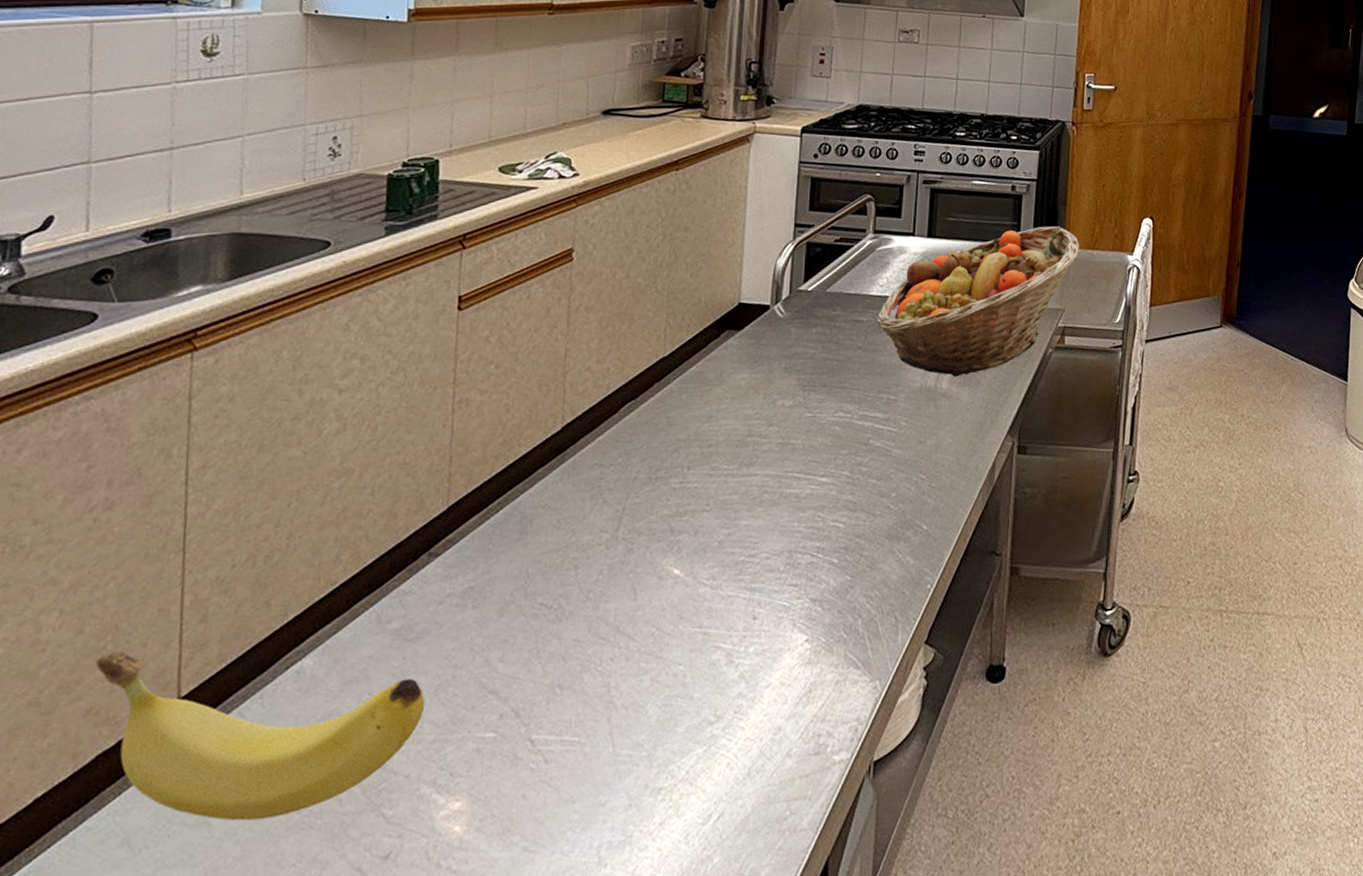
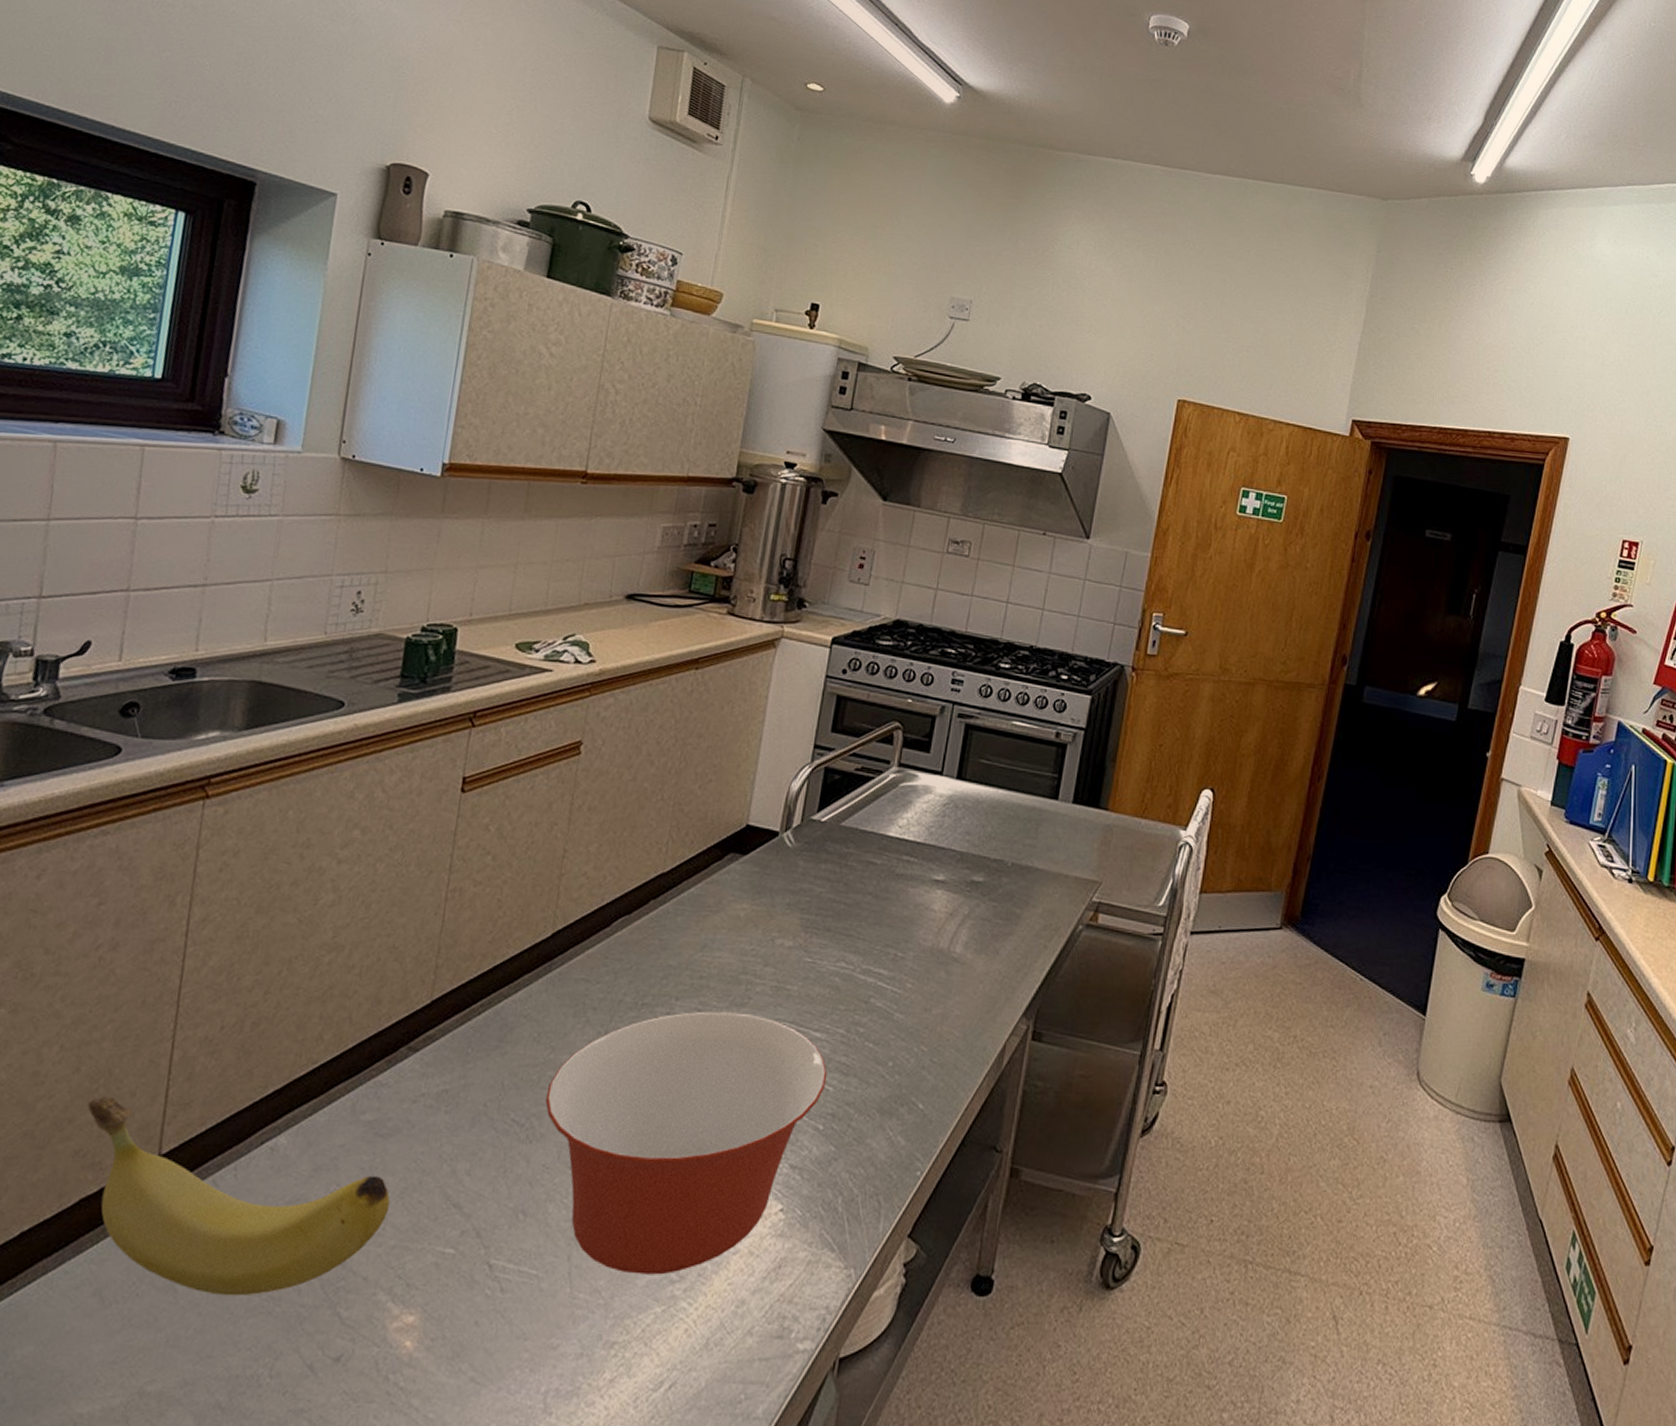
mixing bowl: none [571,471,837,724] -> present [545,1011,828,1275]
fruit basket: present [876,226,1080,377] -> none [891,783,1127,942]

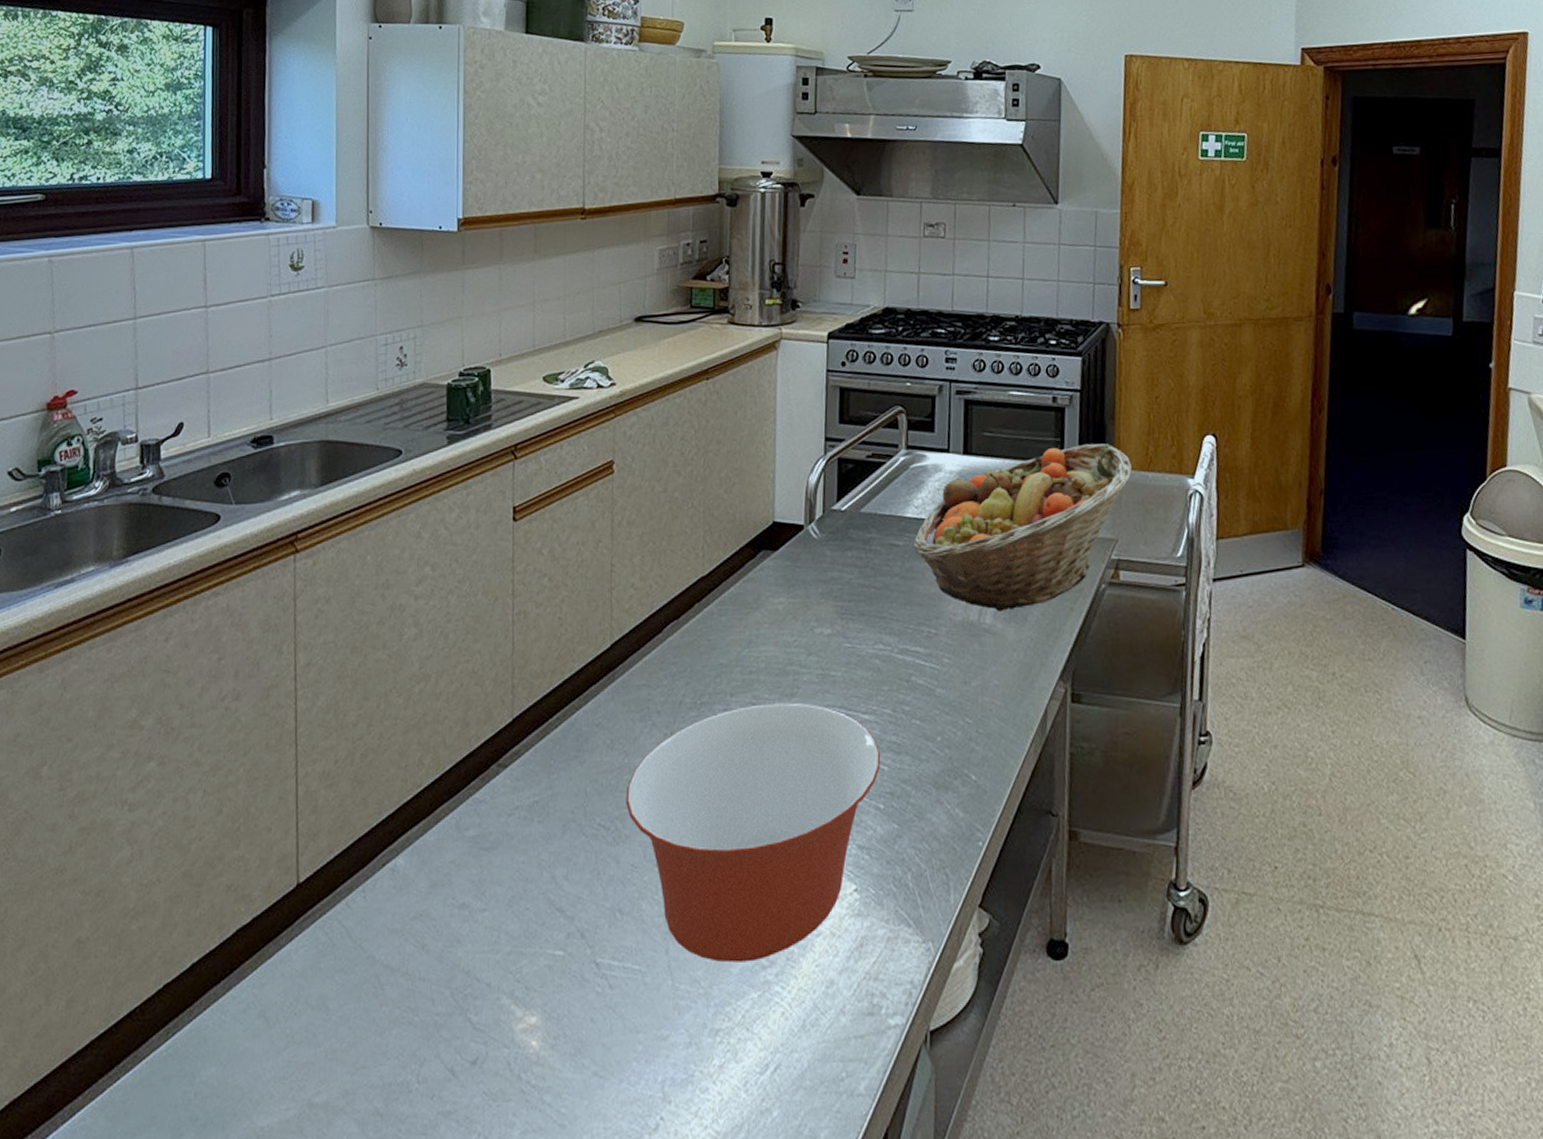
banana: present [86,1096,391,1296] -> none [232,833,501,1010]
fruit basket: none [891,783,1127,942] -> present [912,443,1133,612]

